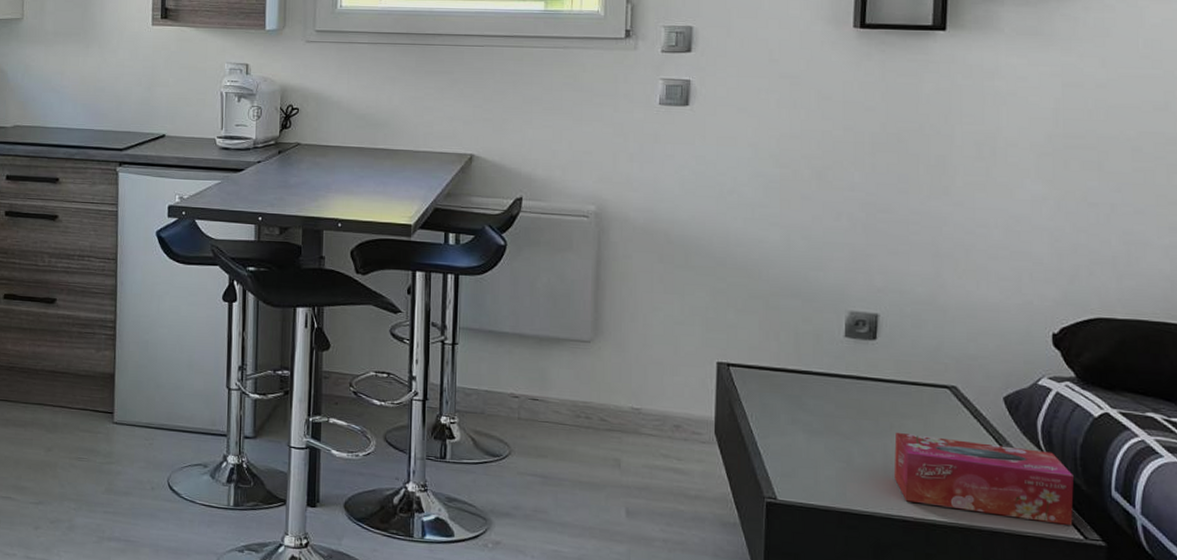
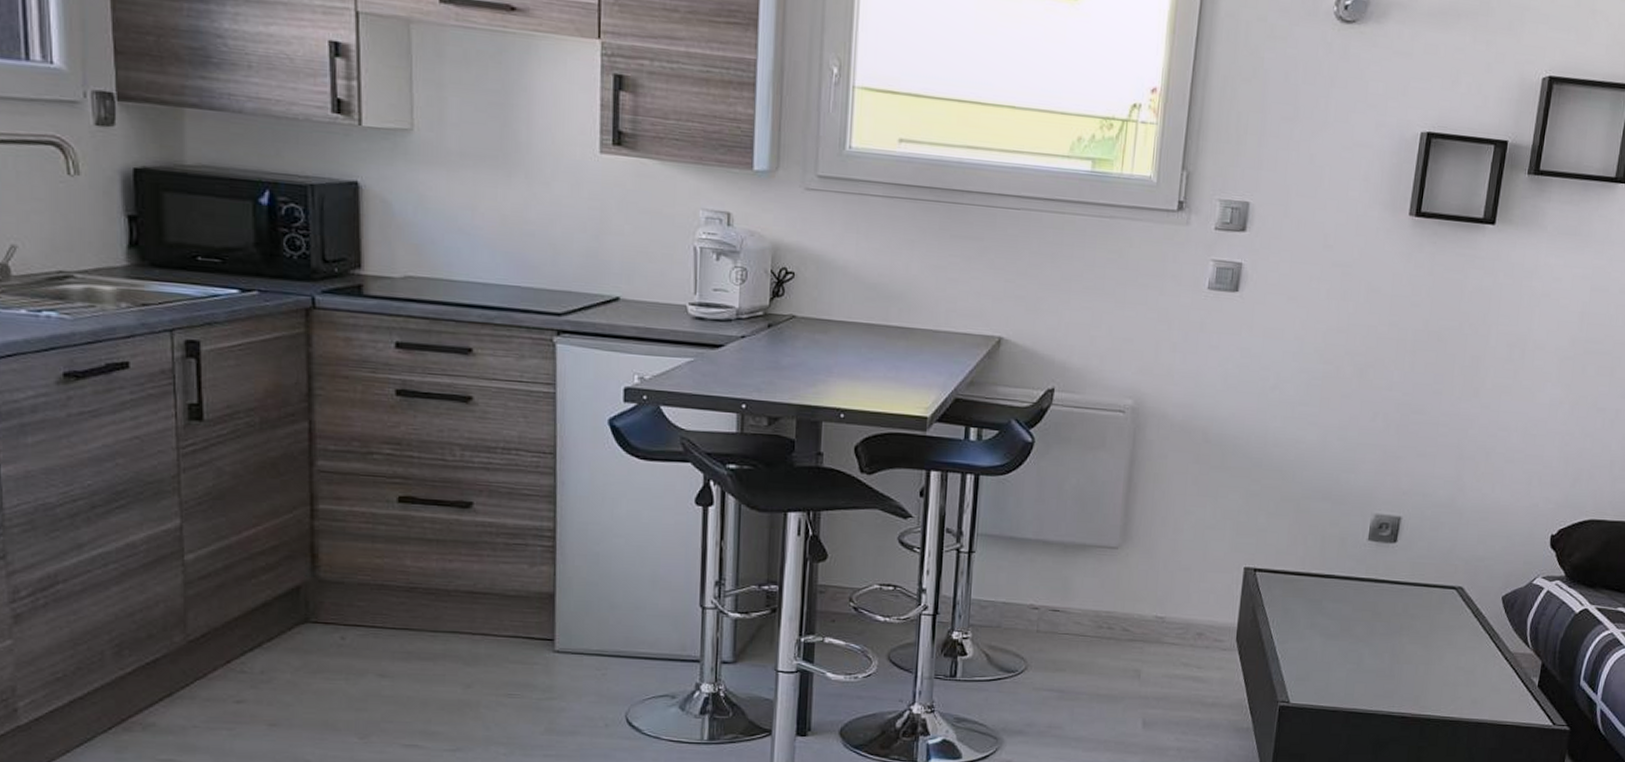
tissue box: present [893,432,1074,525] -> none [1398,632,1552,713]

